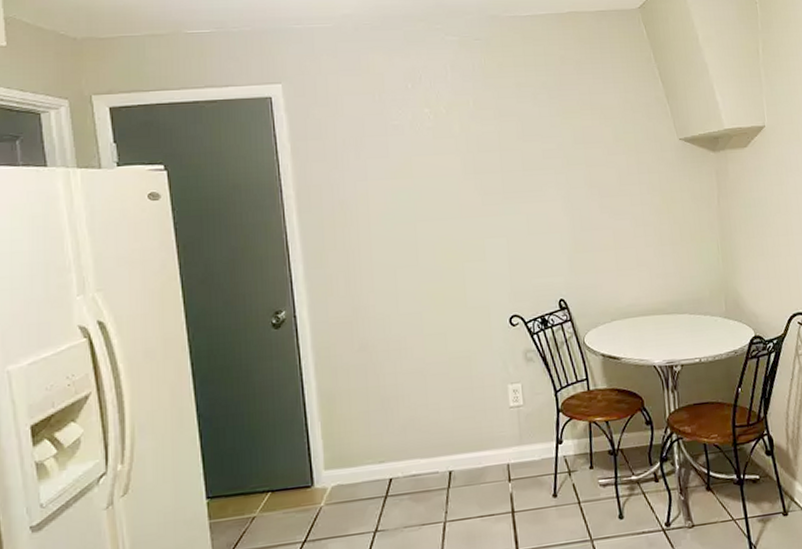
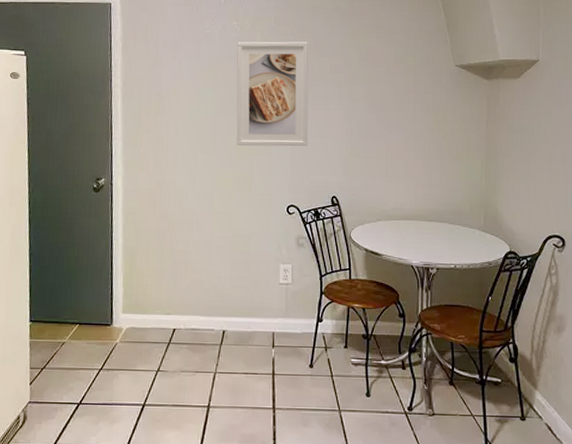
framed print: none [432,126,526,253] -> present [236,41,309,147]

